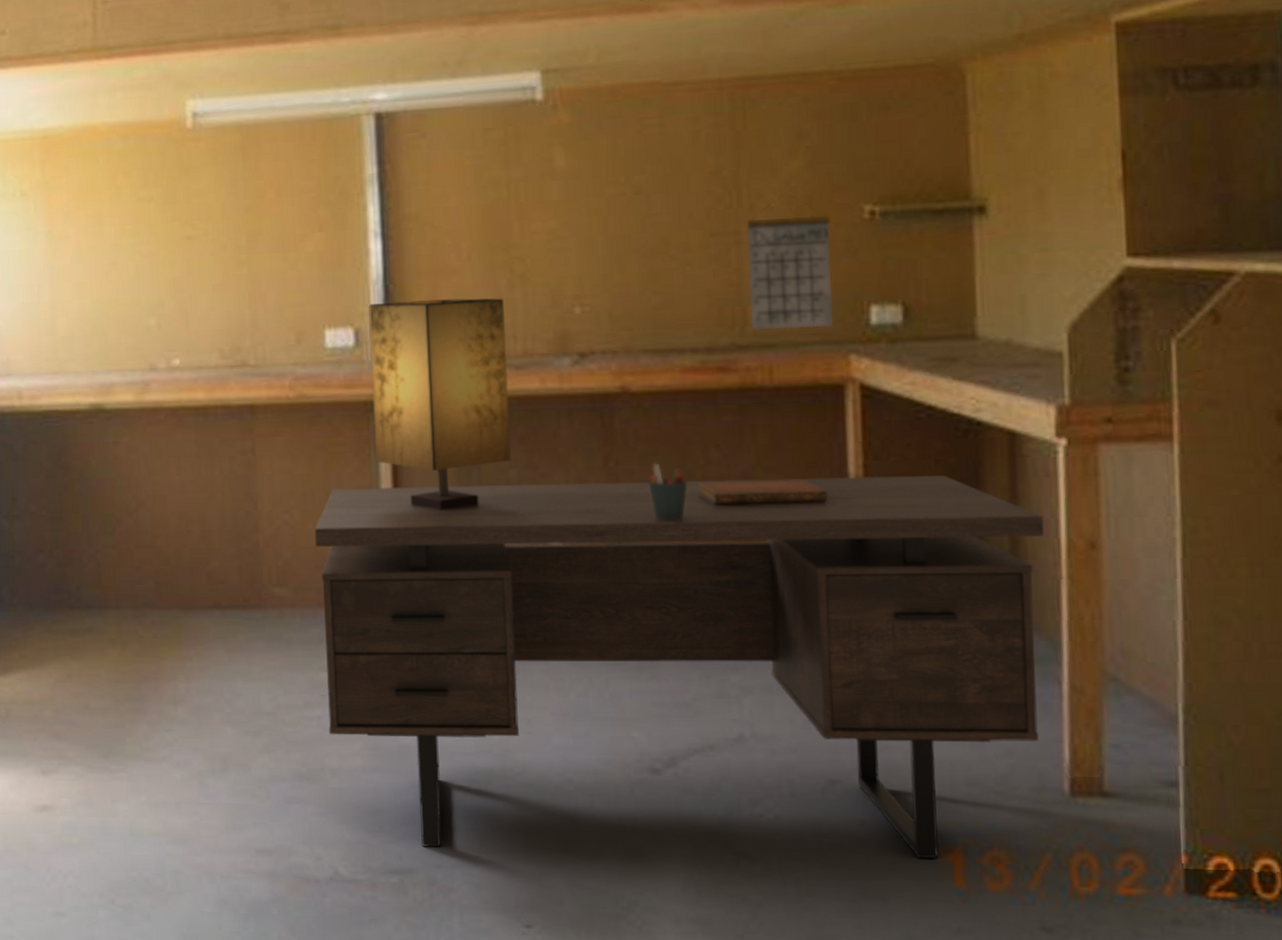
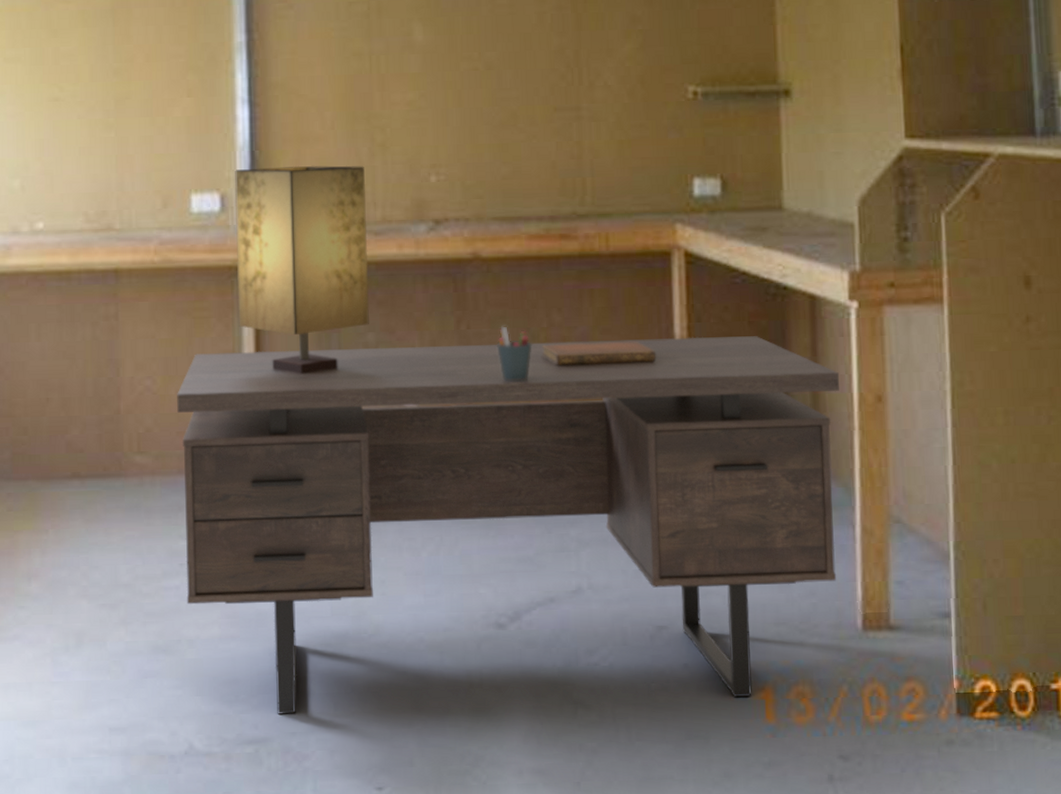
calendar: present [746,192,833,331] -> none [586,72,661,200]

